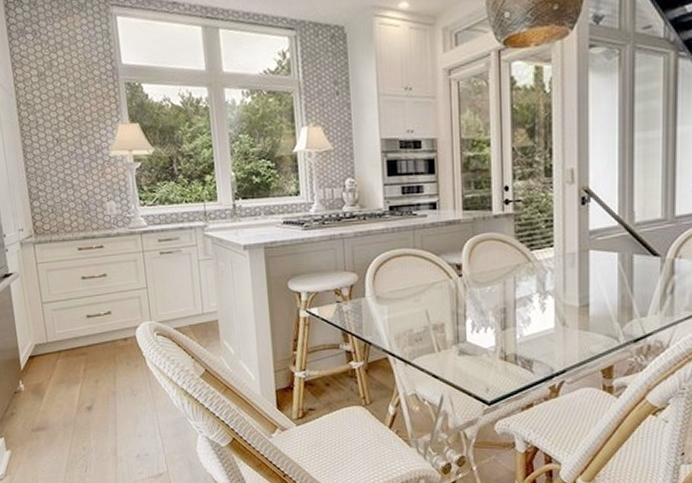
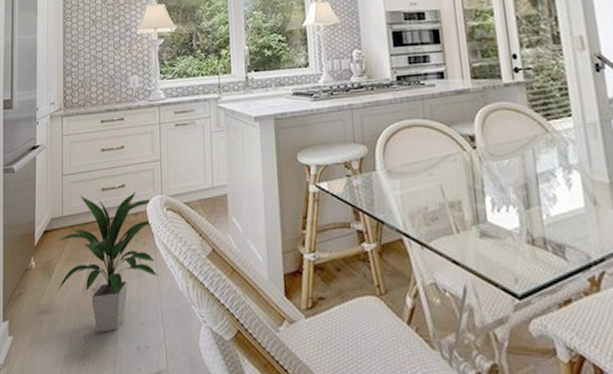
indoor plant: none [43,318,152,445] -> present [56,192,158,333]

